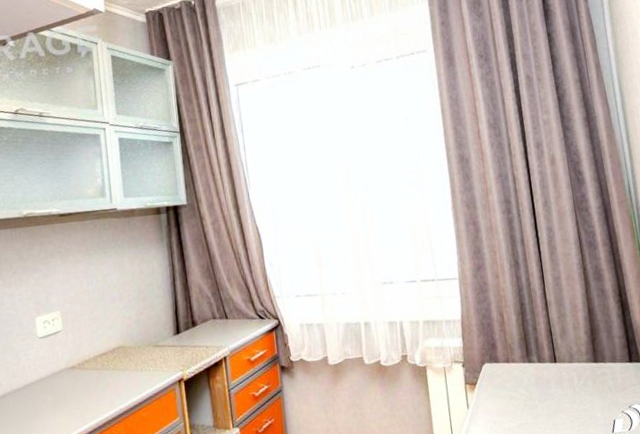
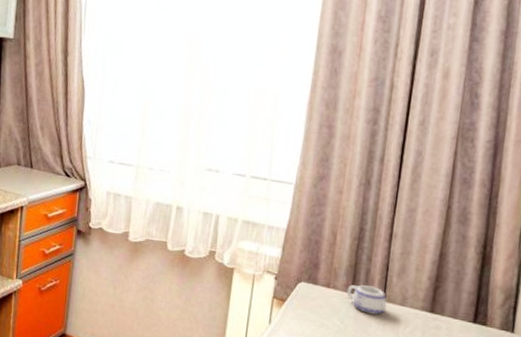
mug: none [523,352,559,377] -> present [346,285,387,315]

